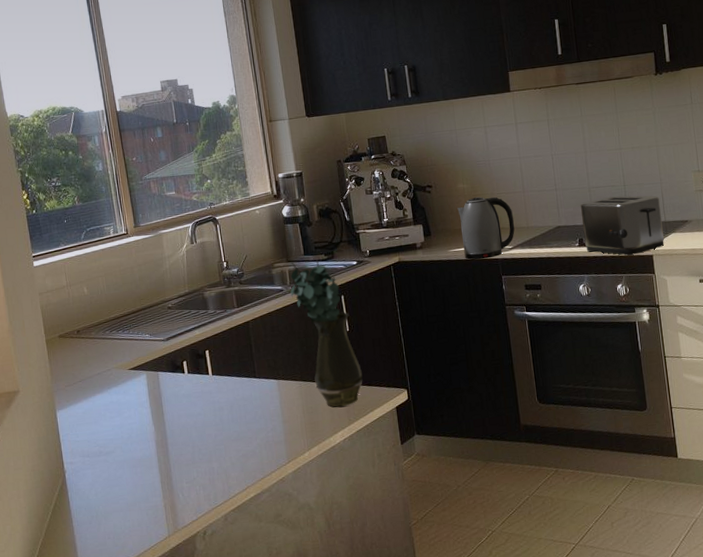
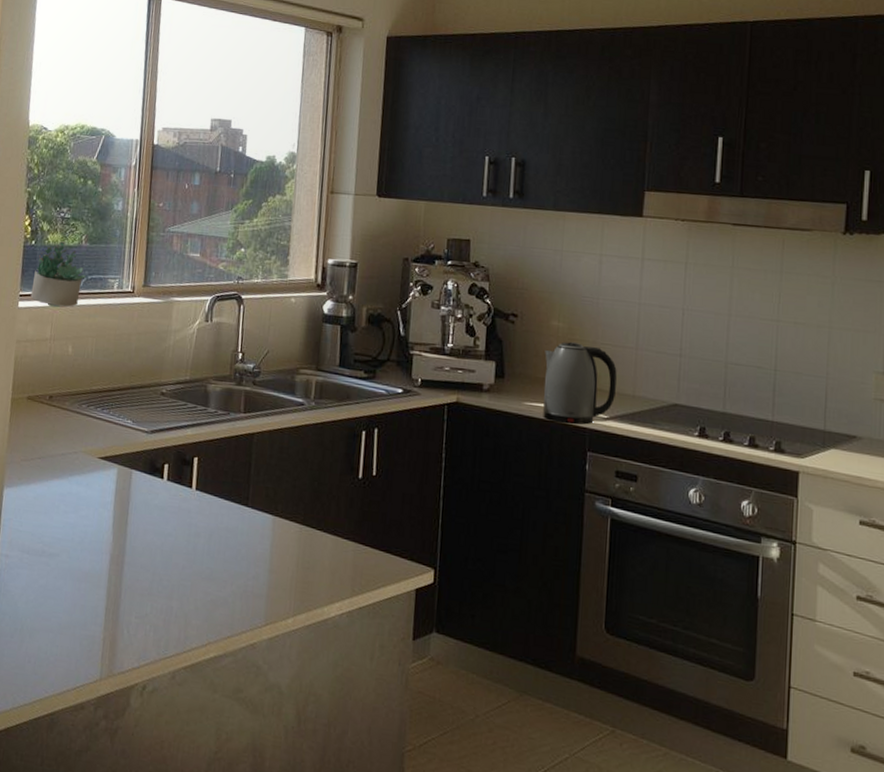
succulent plant: none [41,205,85,259] -> present [30,241,86,307]
vase: present [290,260,363,407] -> none [312,372,382,571]
toaster: present [580,195,664,255] -> none [707,379,822,466]

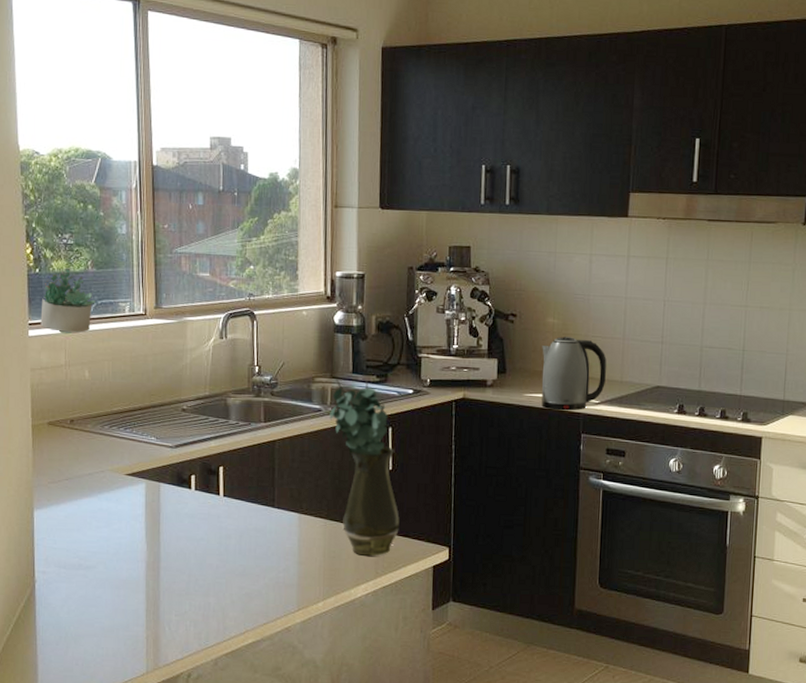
vase: none [312,372,382,571] -> present [329,379,400,556]

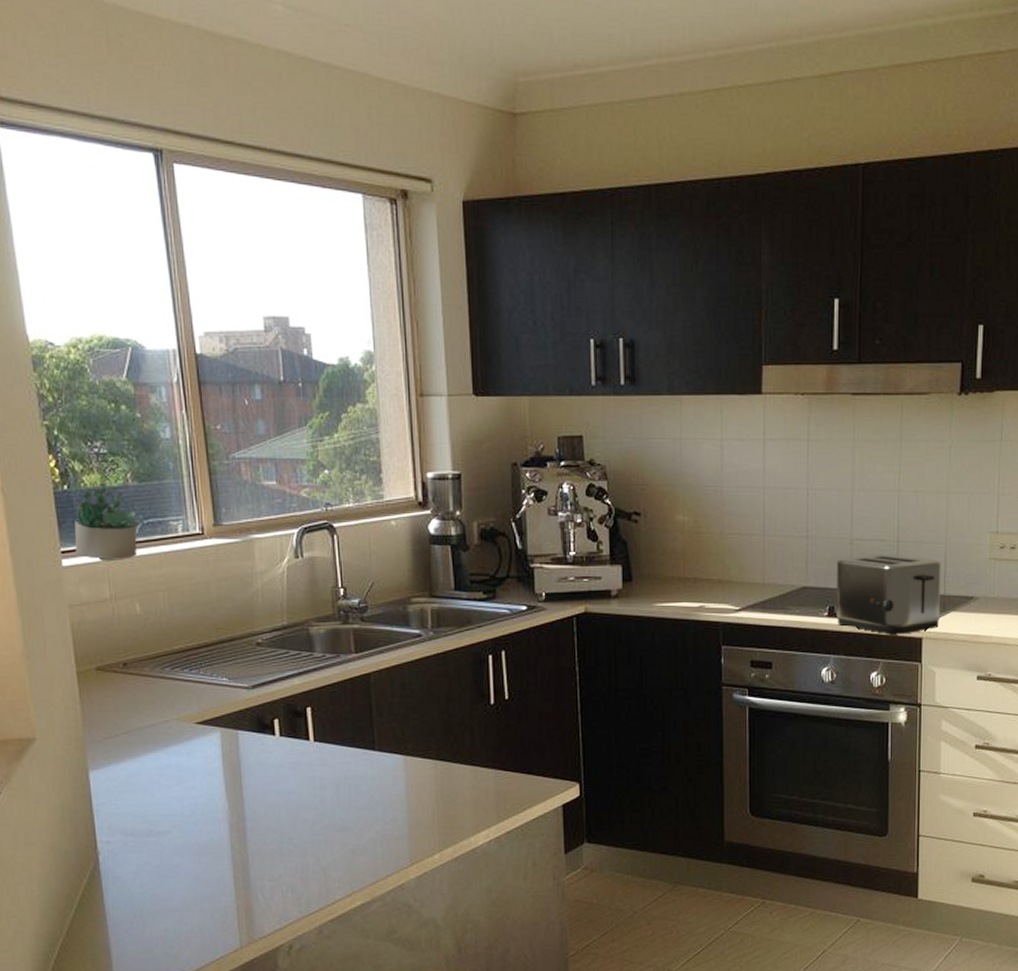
vase: present [329,379,400,556] -> none [431,598,521,798]
kettle: present [541,336,607,411] -> none [672,534,747,621]
toaster: none [685,360,782,433] -> present [836,553,942,635]

